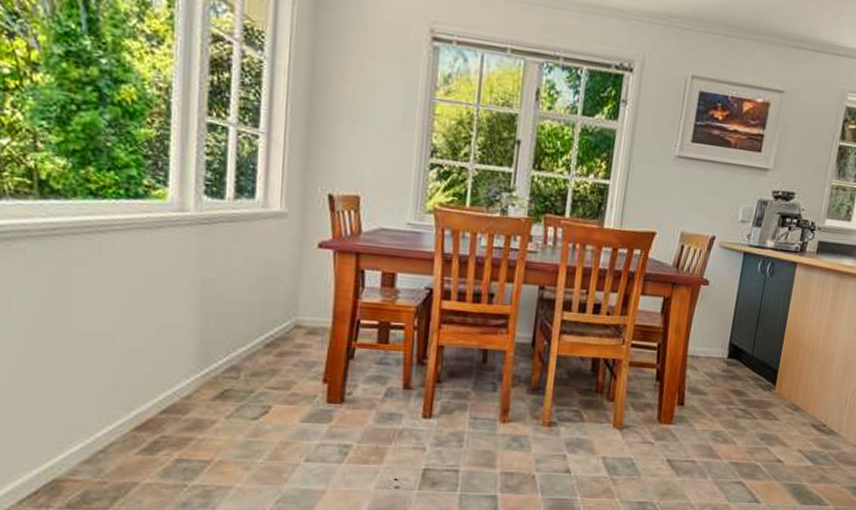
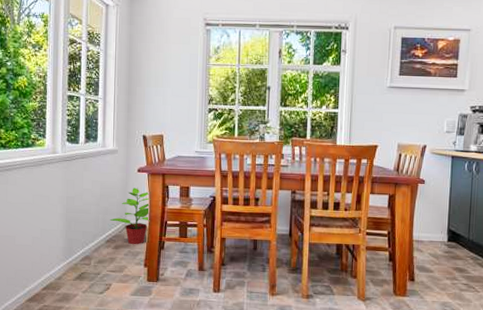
potted plant: none [272,270,338,352] -> present [110,187,151,245]

